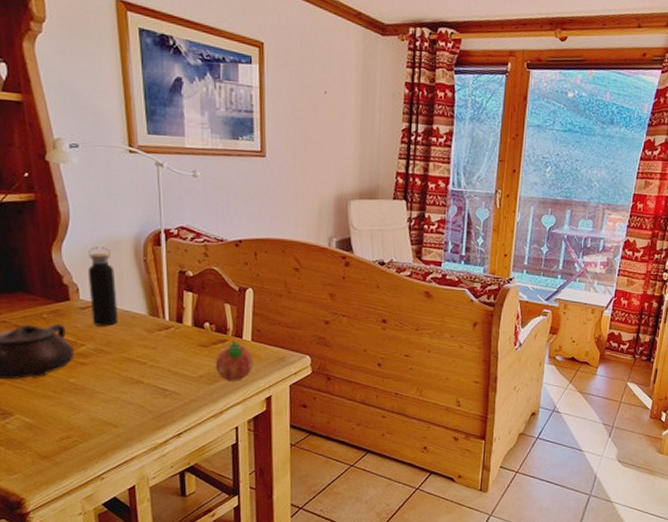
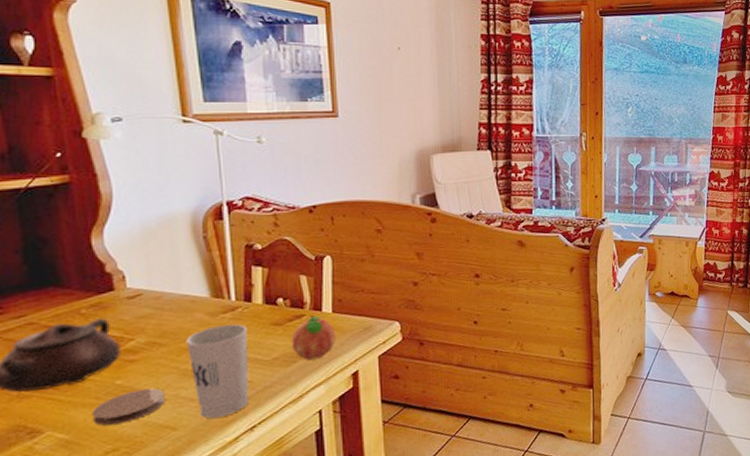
coaster: none [50,389,109,416] -> present [91,388,165,426]
water bottle: present [87,246,119,326] -> none [135,226,175,316]
cup: none [127,341,178,421] -> present [186,324,249,419]

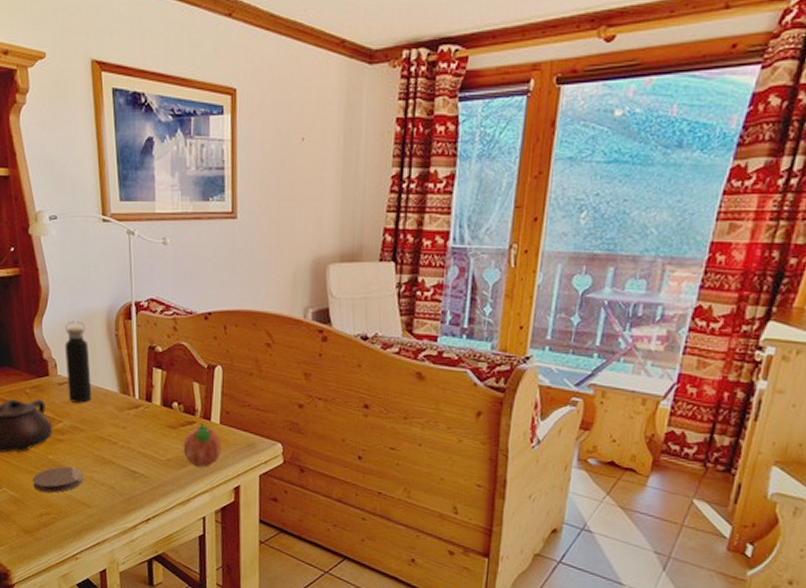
water bottle: none [135,226,175,316] -> present [64,321,92,403]
cup: present [186,324,249,419] -> none [99,420,147,505]

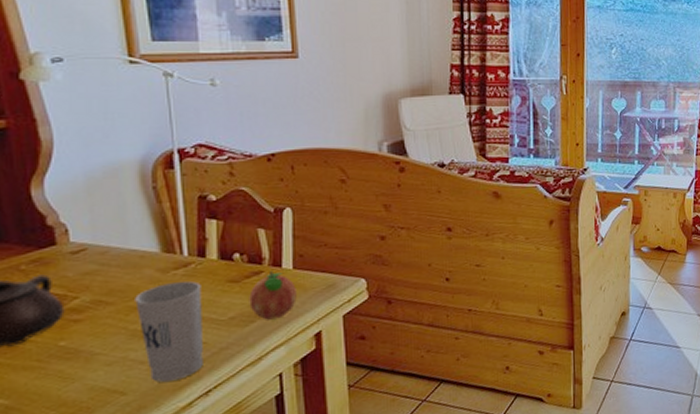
coaster: present [32,466,83,493] -> none [33,350,113,391]
water bottle: present [64,321,92,403] -> none [79,176,122,273]
cup: none [99,420,147,505] -> present [135,281,203,382]

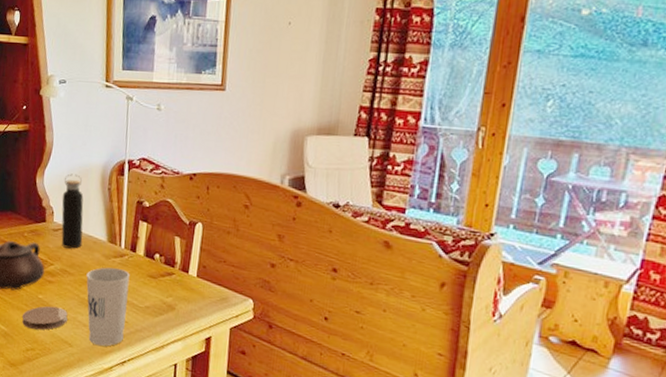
coaster: none [33,350,113,391] -> present [22,306,68,331]
water bottle: none [79,176,122,273] -> present [61,173,84,249]
fruit: present [249,270,297,320] -> none [161,274,197,317]

